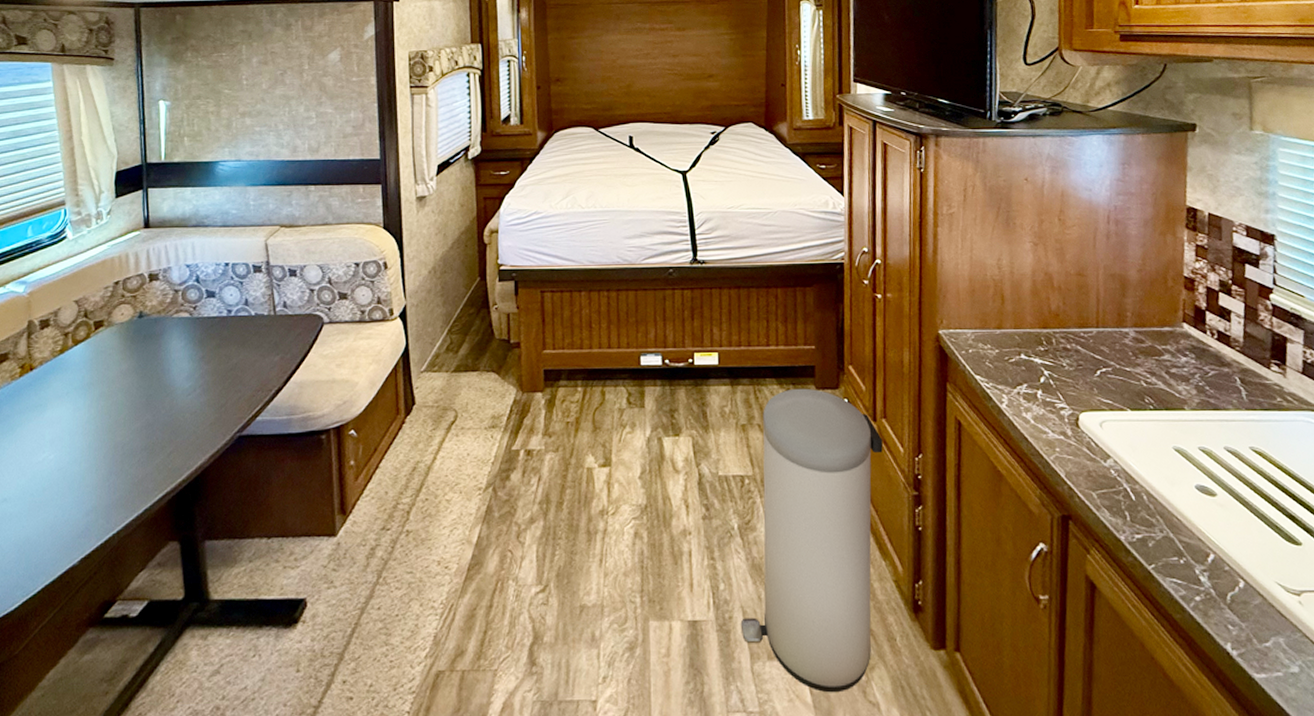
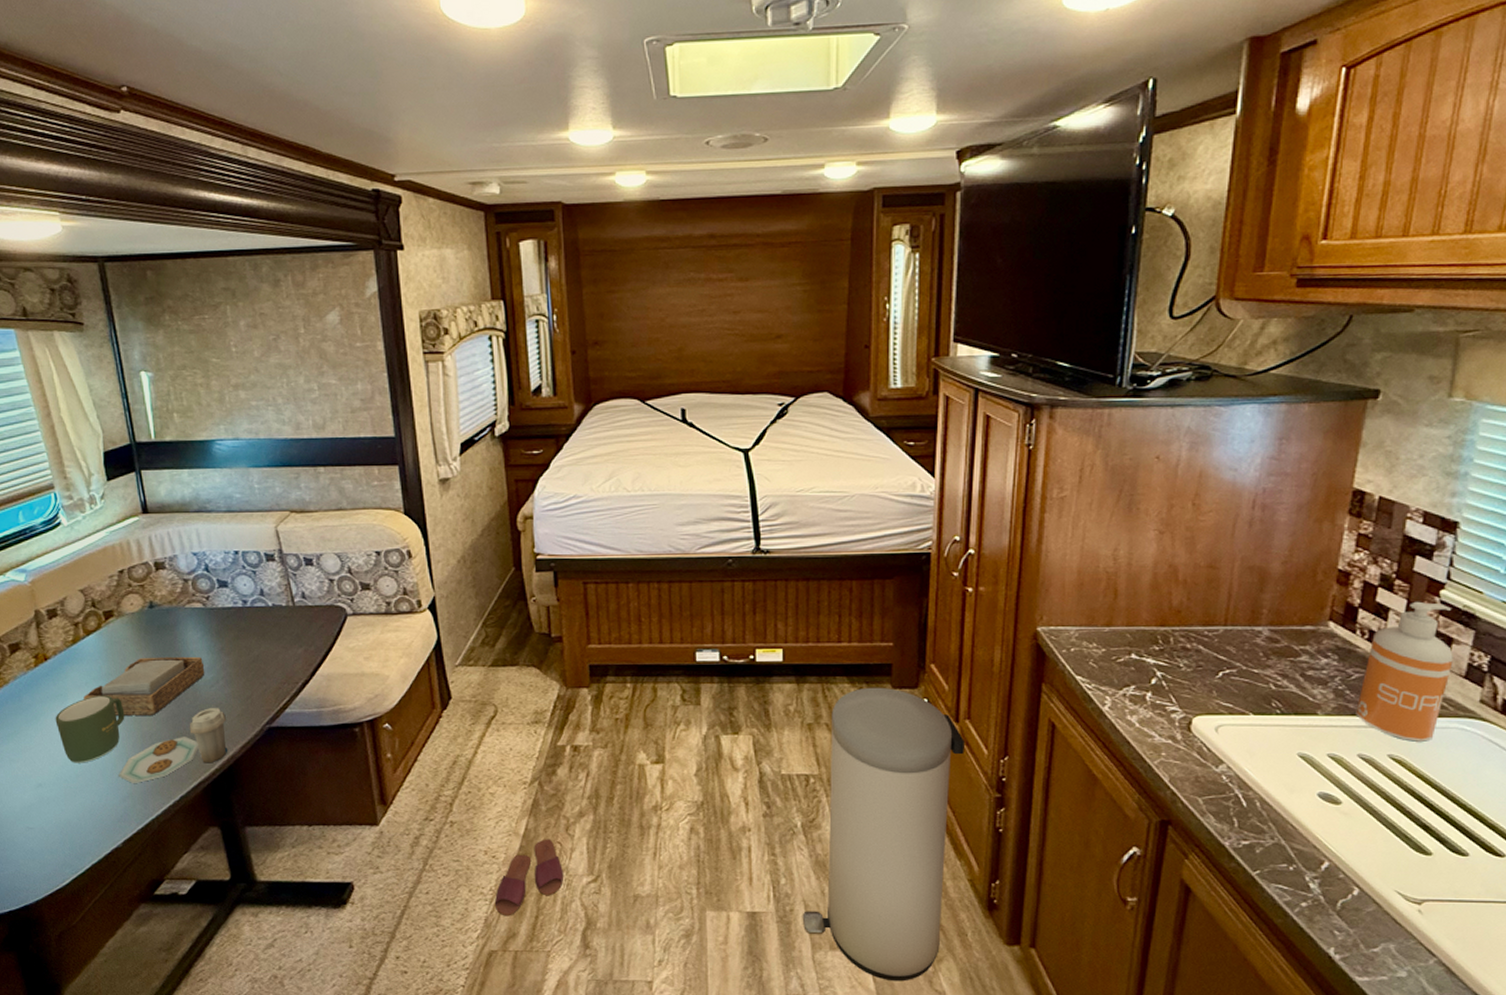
mug: none [31,405,101,476] -> present [55,695,125,763]
napkin holder: none [62,365,184,426] -> present [83,656,205,716]
plate: none [86,417,199,497] -> present [119,708,228,784]
slippers: none [445,547,513,632] -> present [495,839,563,916]
soap dispenser: none [1216,304,1291,434] -> present [1356,601,1453,742]

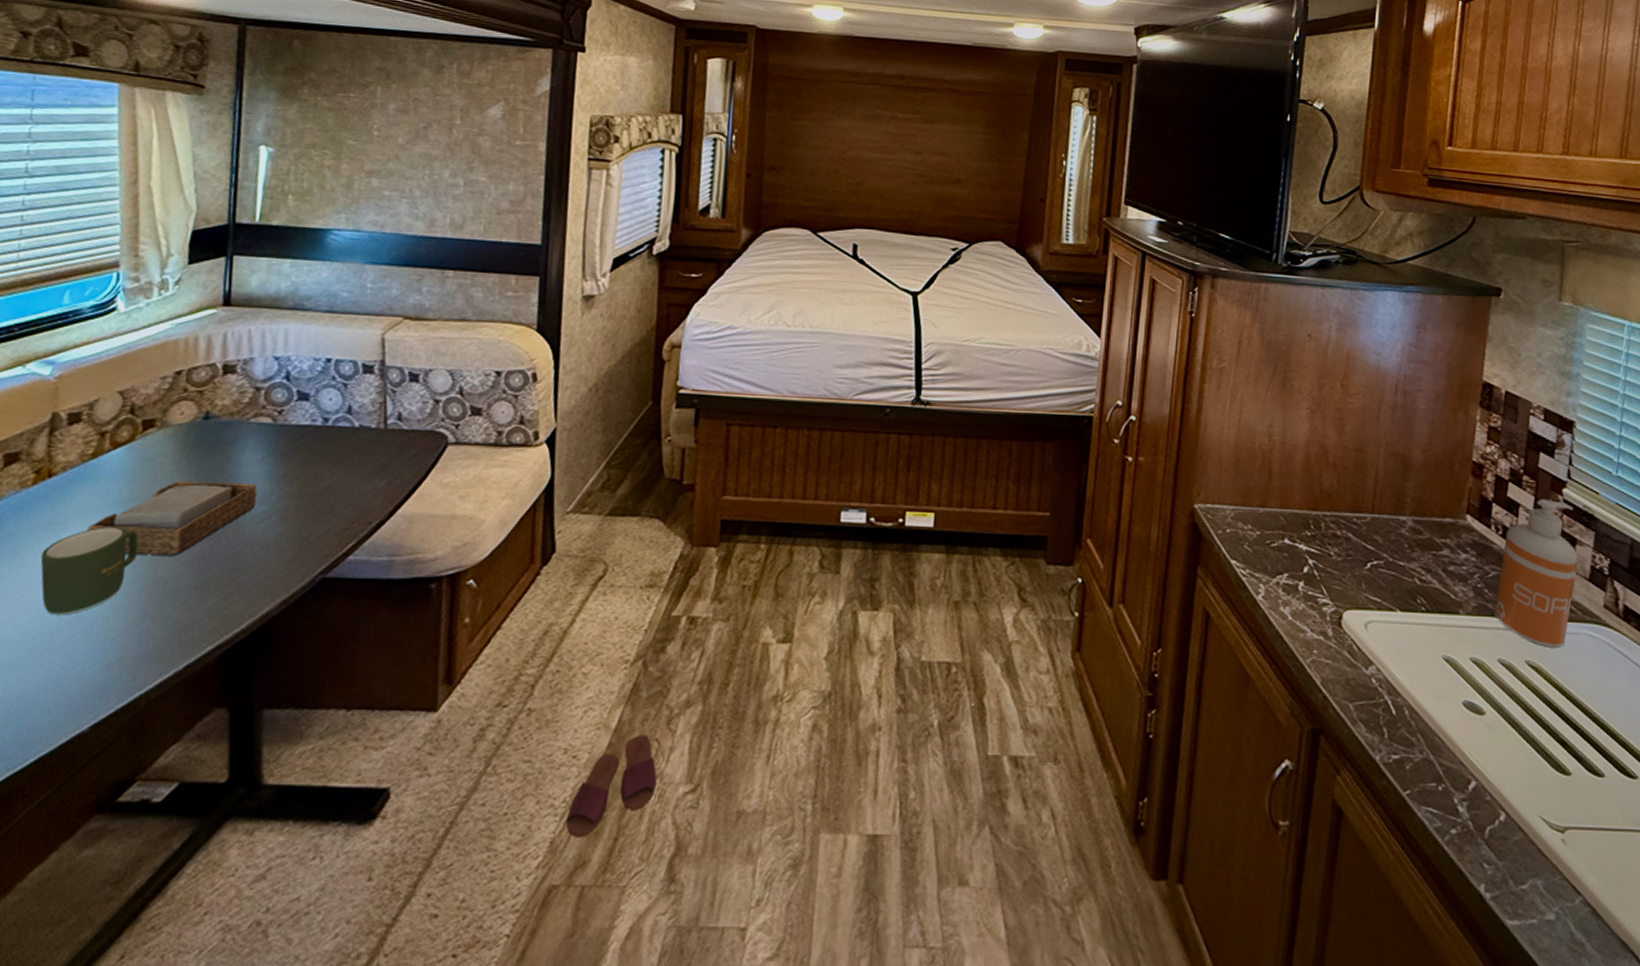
plate: present [119,708,228,784] -> none [108,550,270,647]
pedal bin: present [802,687,964,982] -> none [929,562,1118,927]

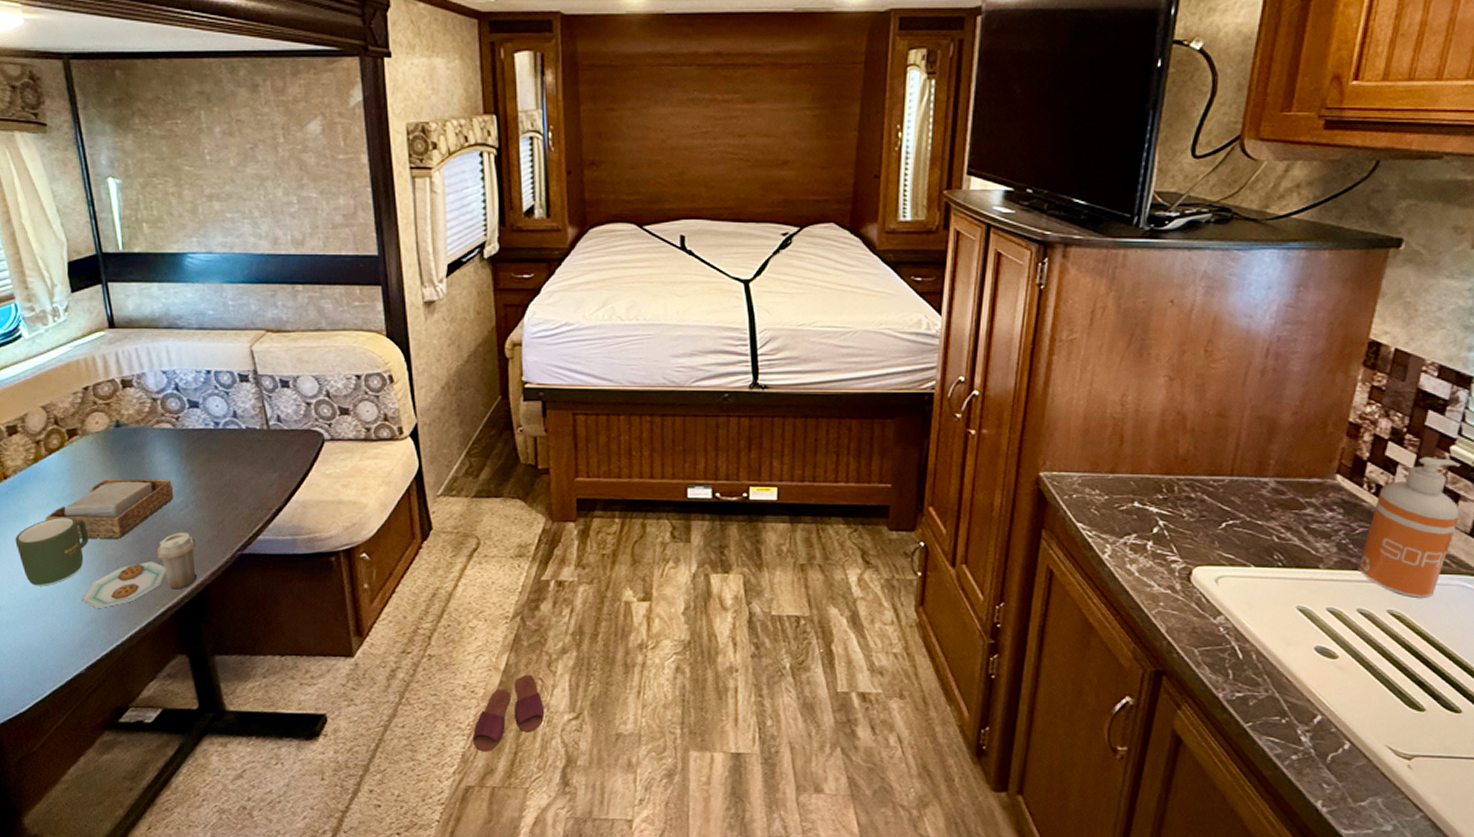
plate: none [108,550,270,647] -> present [82,533,198,609]

